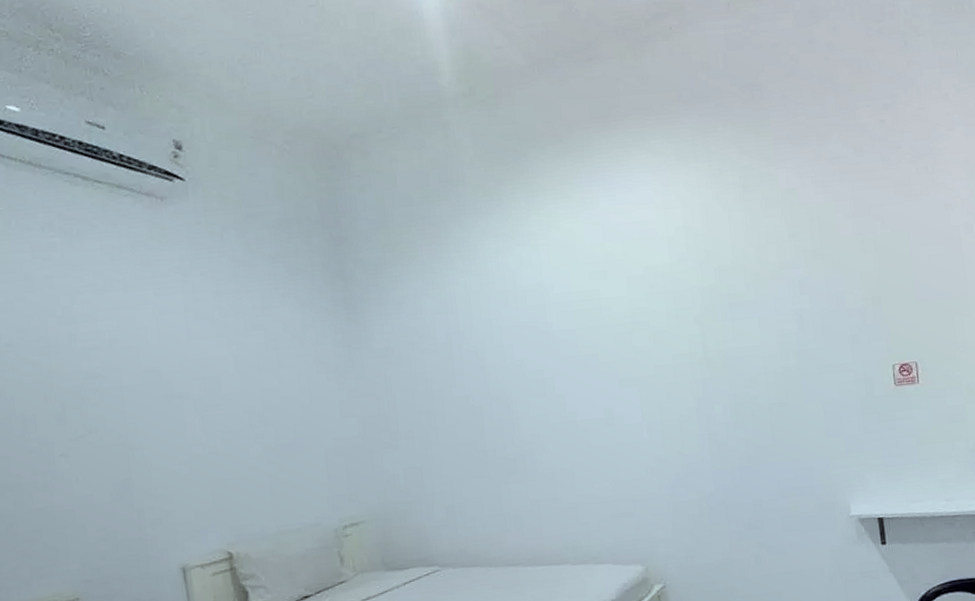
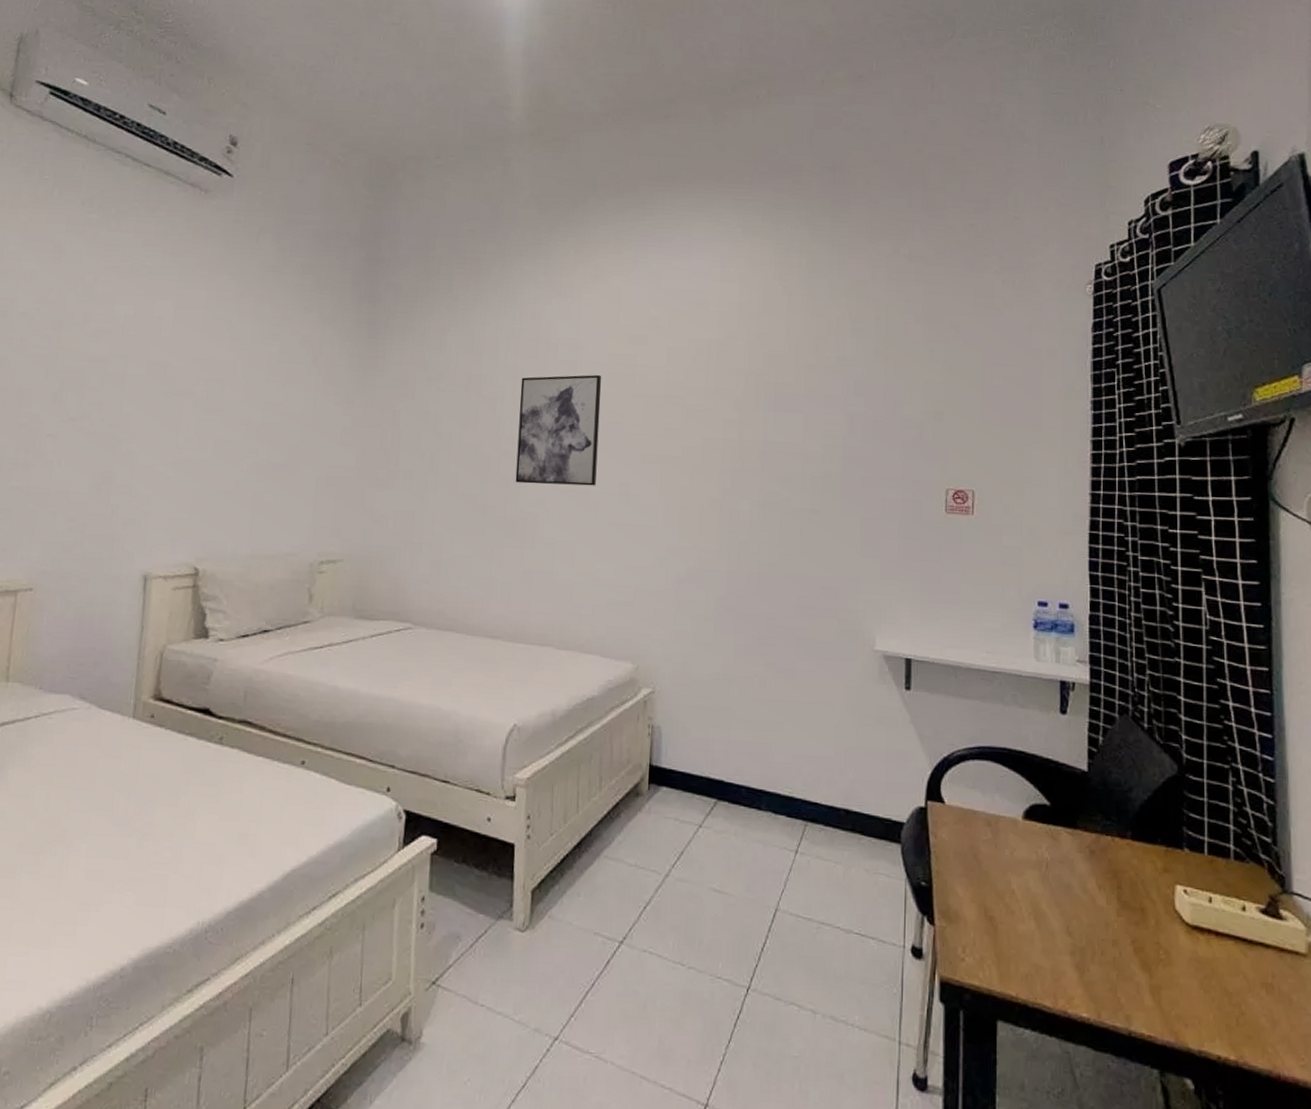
wall art: none [497,313,582,425] -> present [515,374,602,486]

